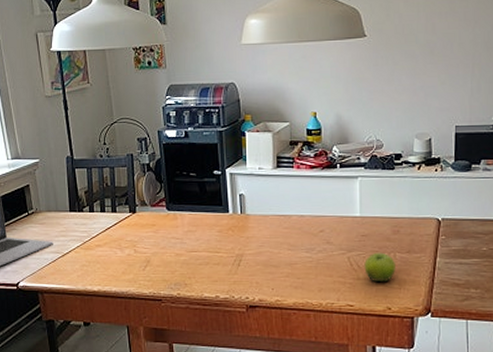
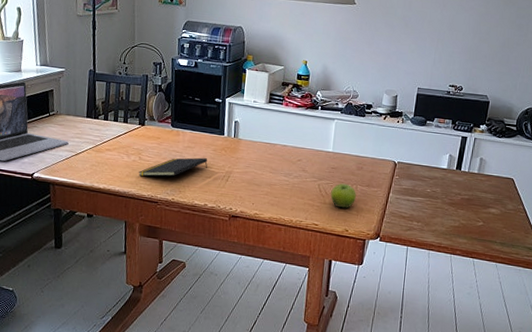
notepad: none [136,242,214,272] -> present [138,157,208,177]

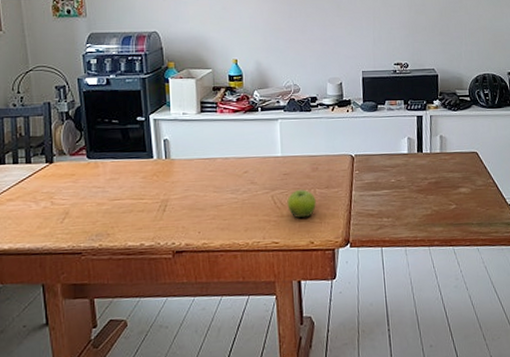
notepad: present [138,157,208,177] -> none [53,189,138,226]

